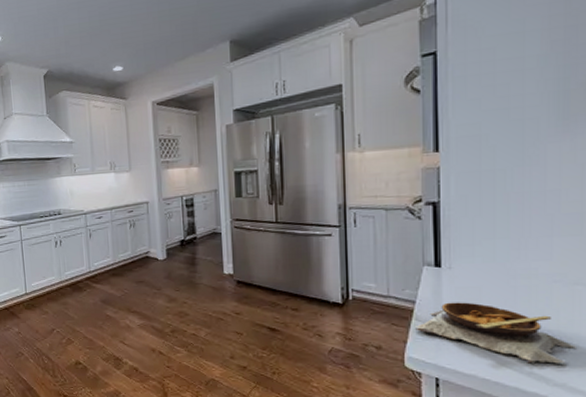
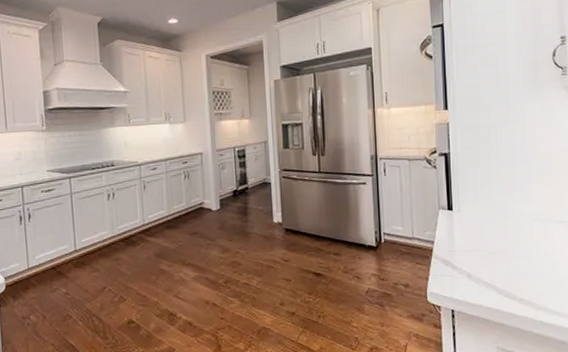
soup bowl: present [415,302,578,365] -> none [435,240,552,291]

